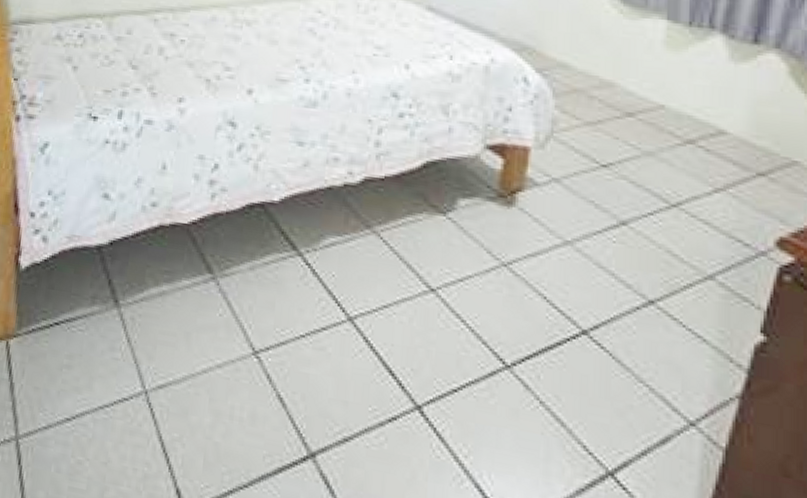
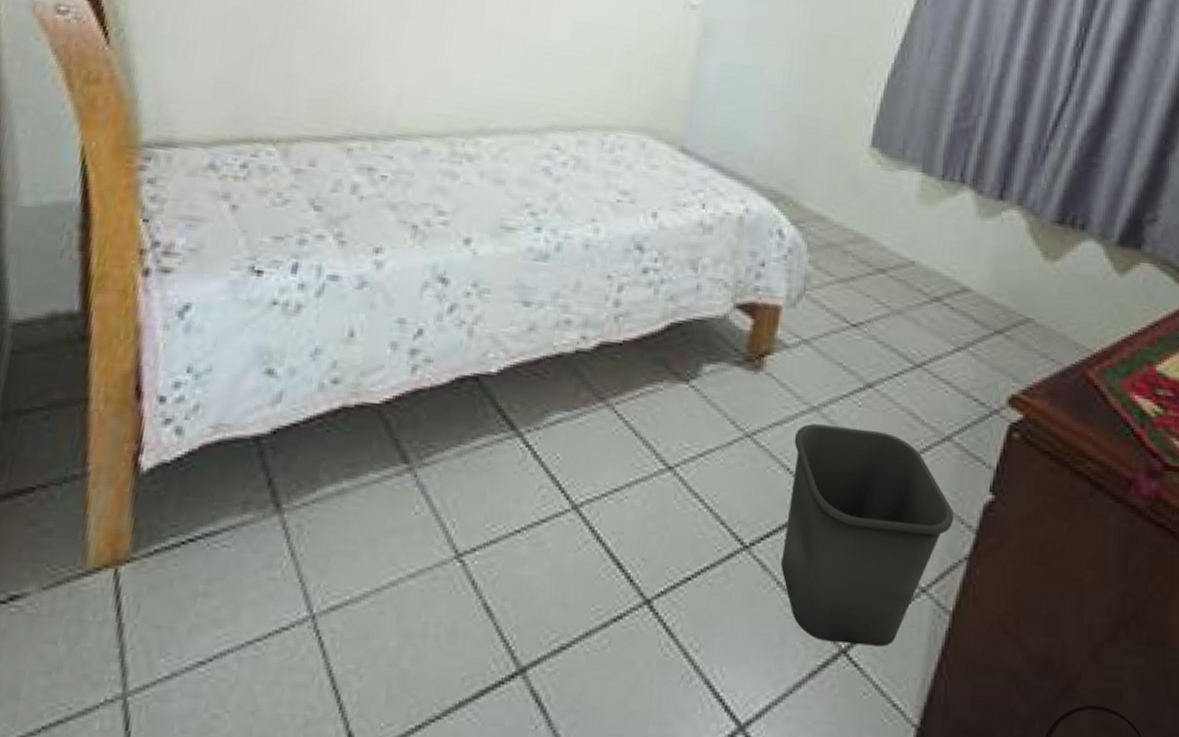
waste bin: none [543,257,722,474] -> present [781,423,955,647]

